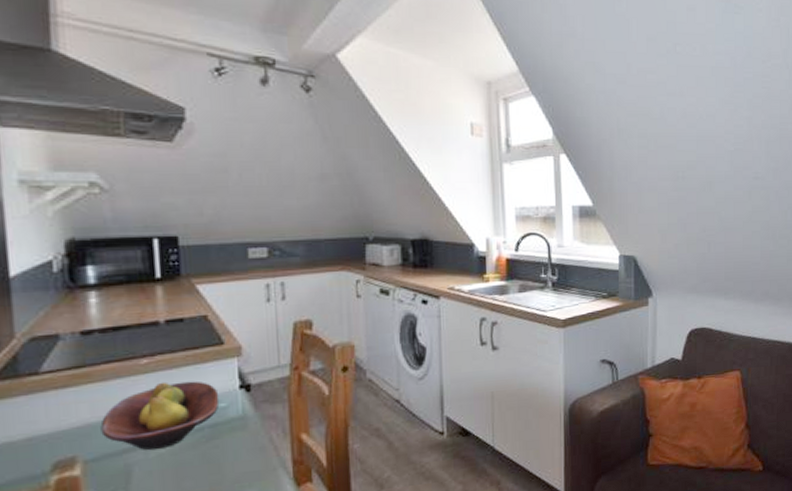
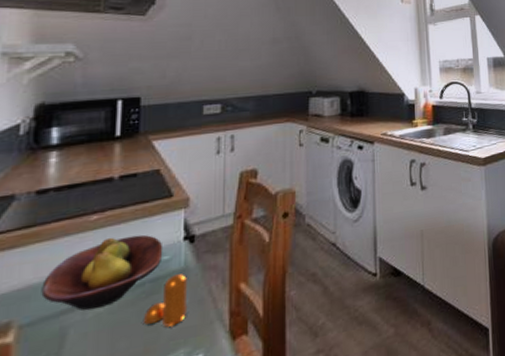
pepper shaker: none [207,421,250,471] -> present [144,273,188,327]

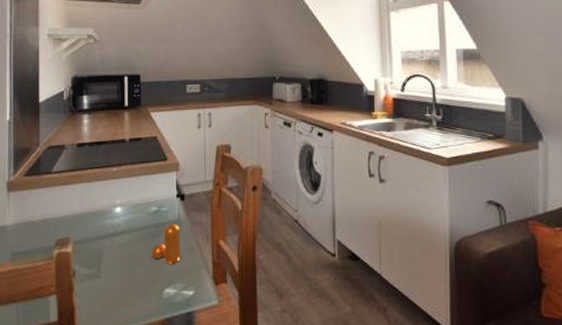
fruit bowl: present [41,234,163,311] -> none [85,186,162,240]

